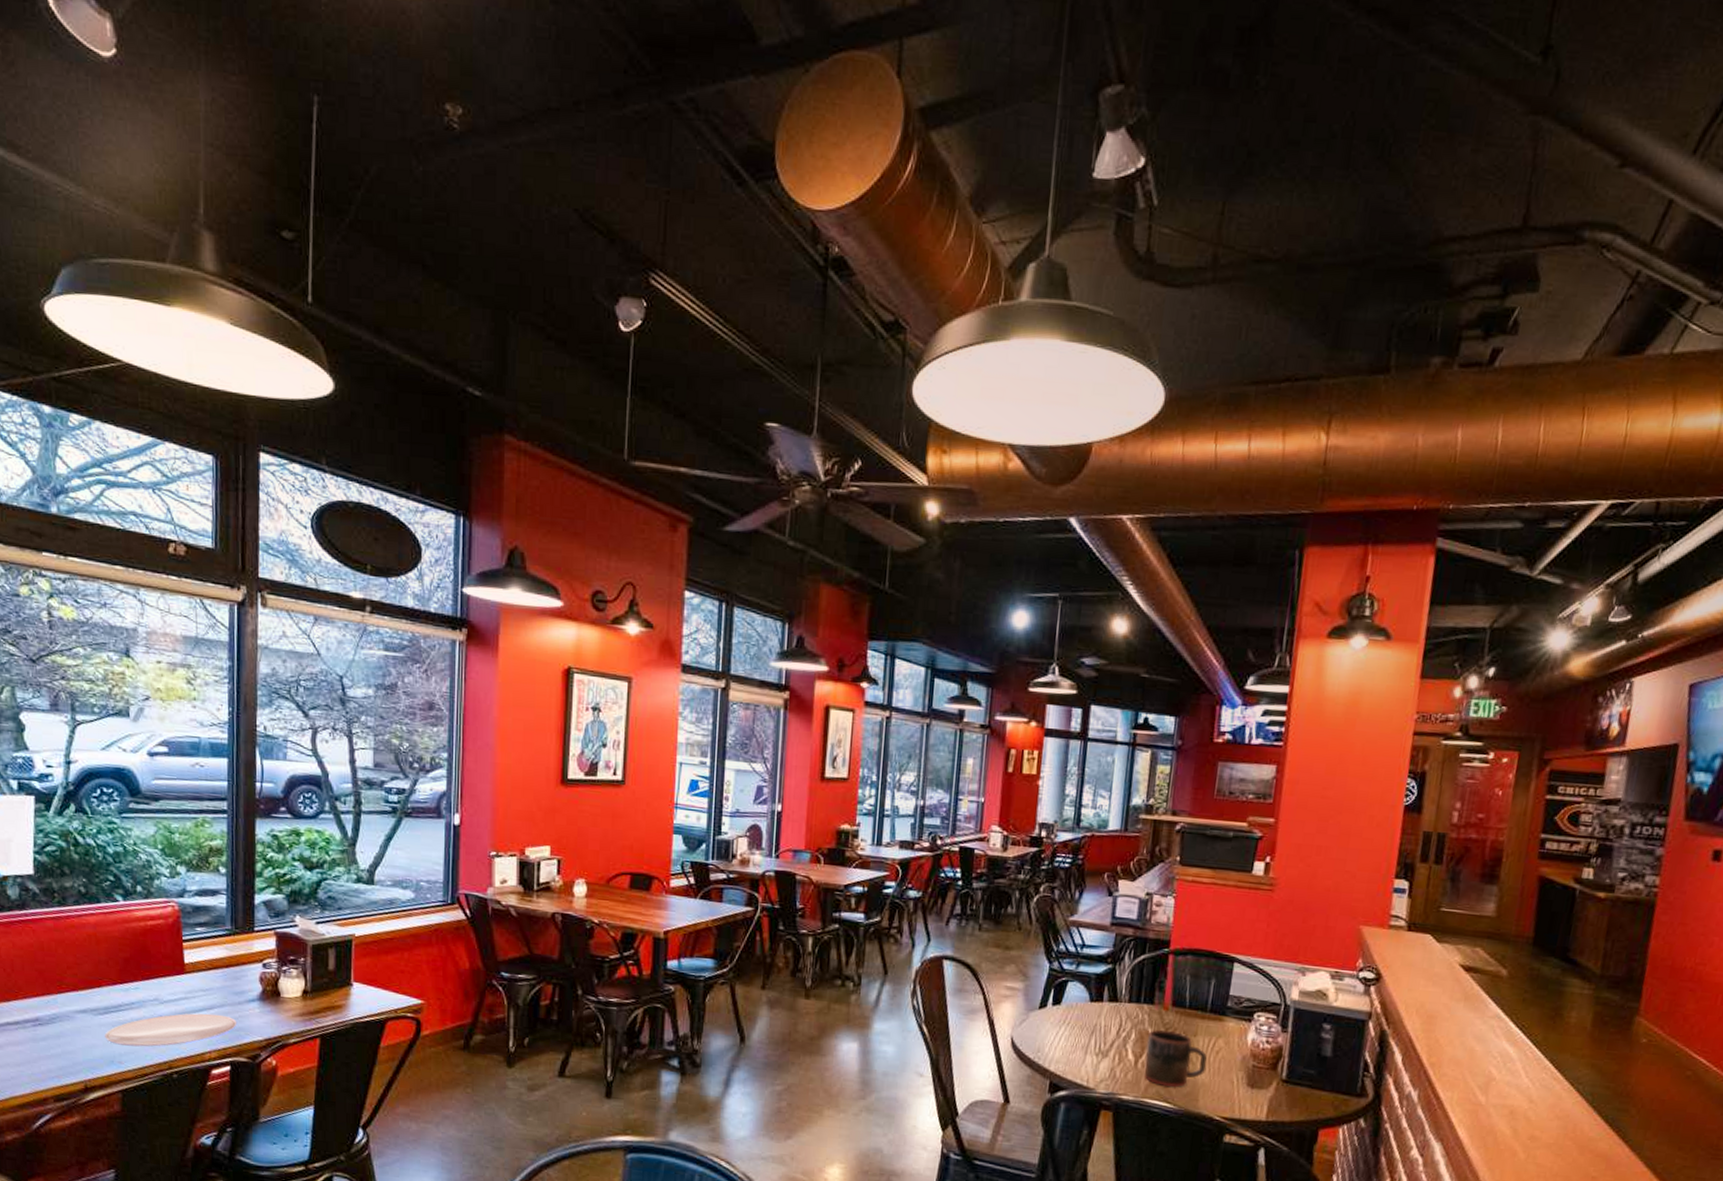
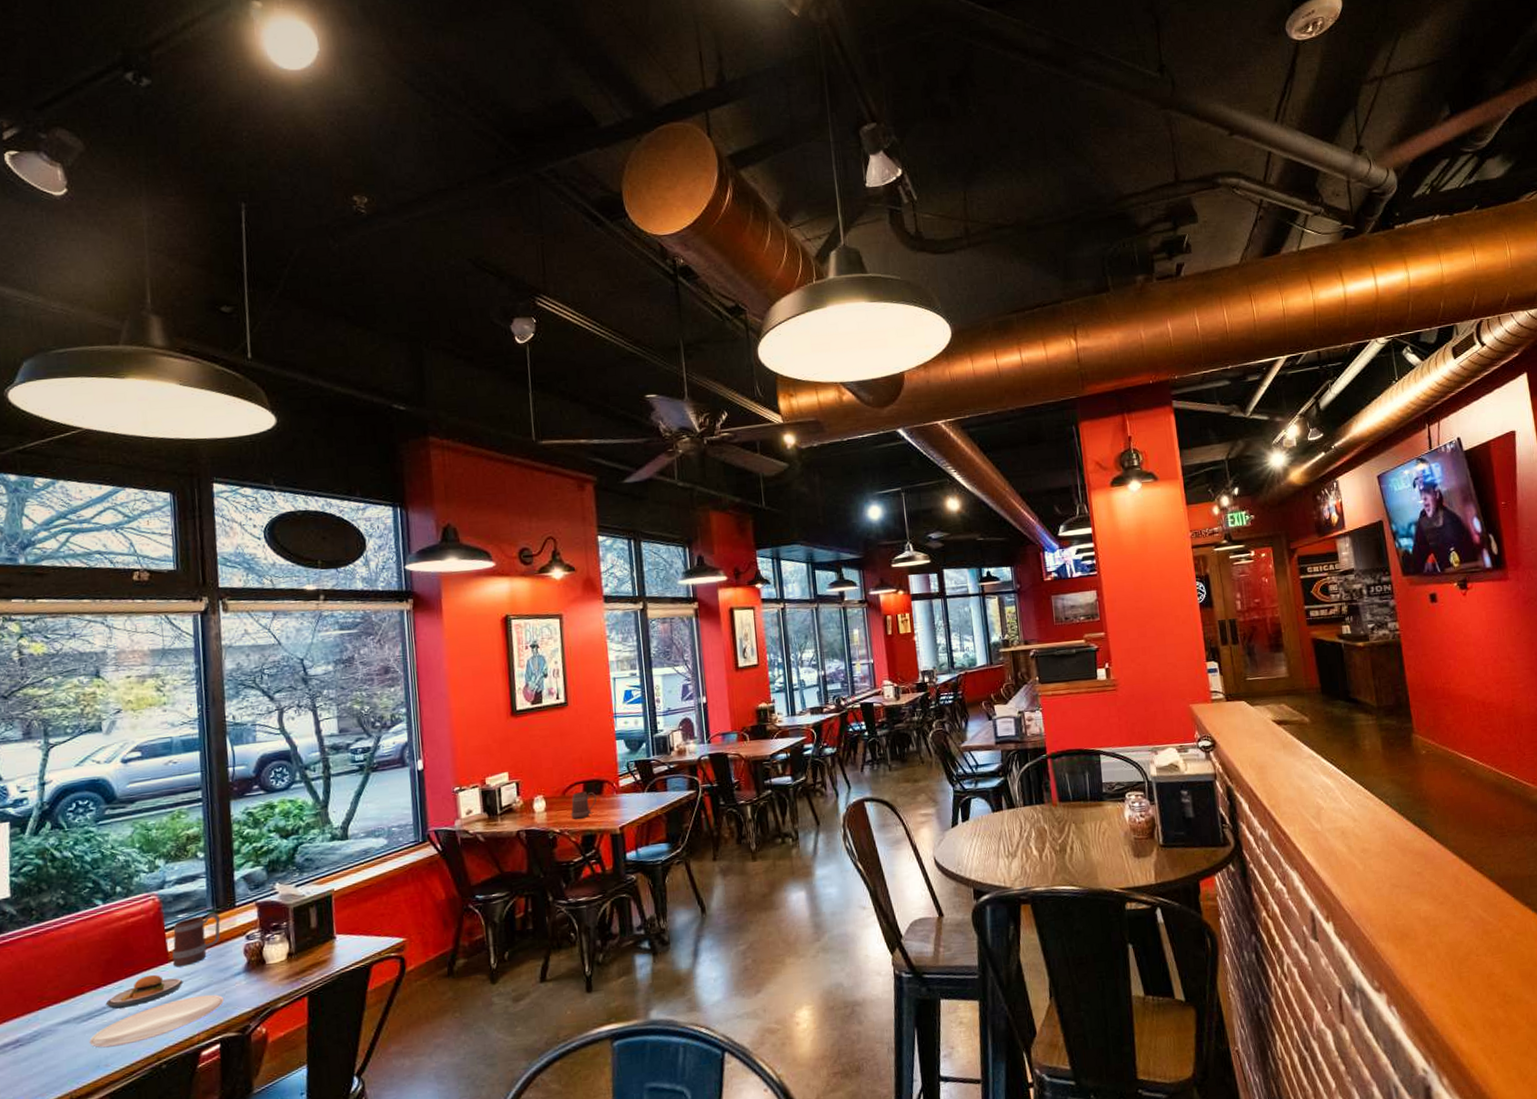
burger: none [121,982,198,1010] -> present [105,974,183,1009]
beer mug: none [189,933,238,982] -> present [172,912,220,968]
beer mug: none [613,883,643,914] -> present [571,791,597,819]
mug: present [1143,1029,1207,1087] -> none [1045,822,1099,873]

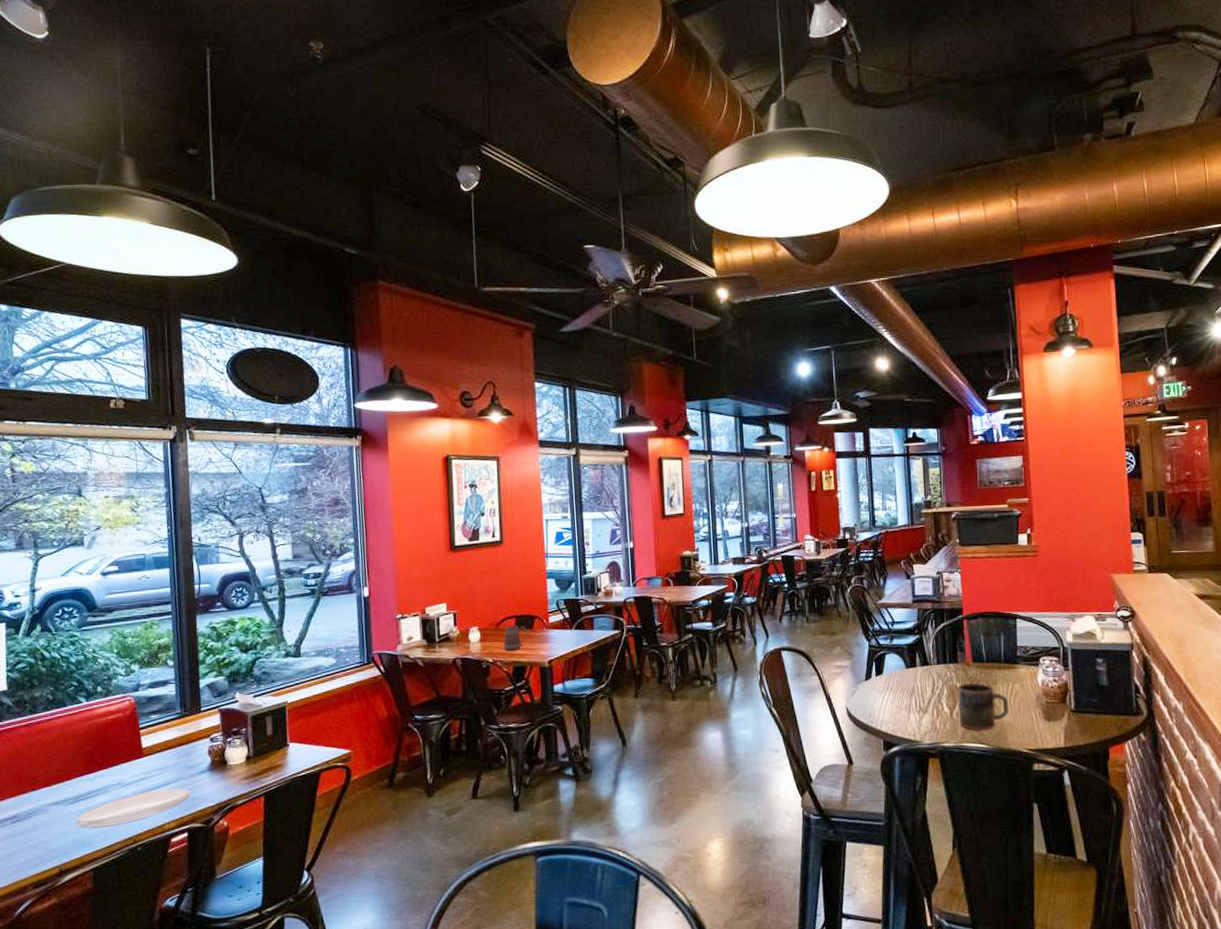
burger: present [105,974,183,1009] -> none [89,767,156,795]
beer mug: present [172,912,220,968] -> none [146,716,188,762]
mug: none [1045,822,1099,873] -> present [957,682,1009,731]

